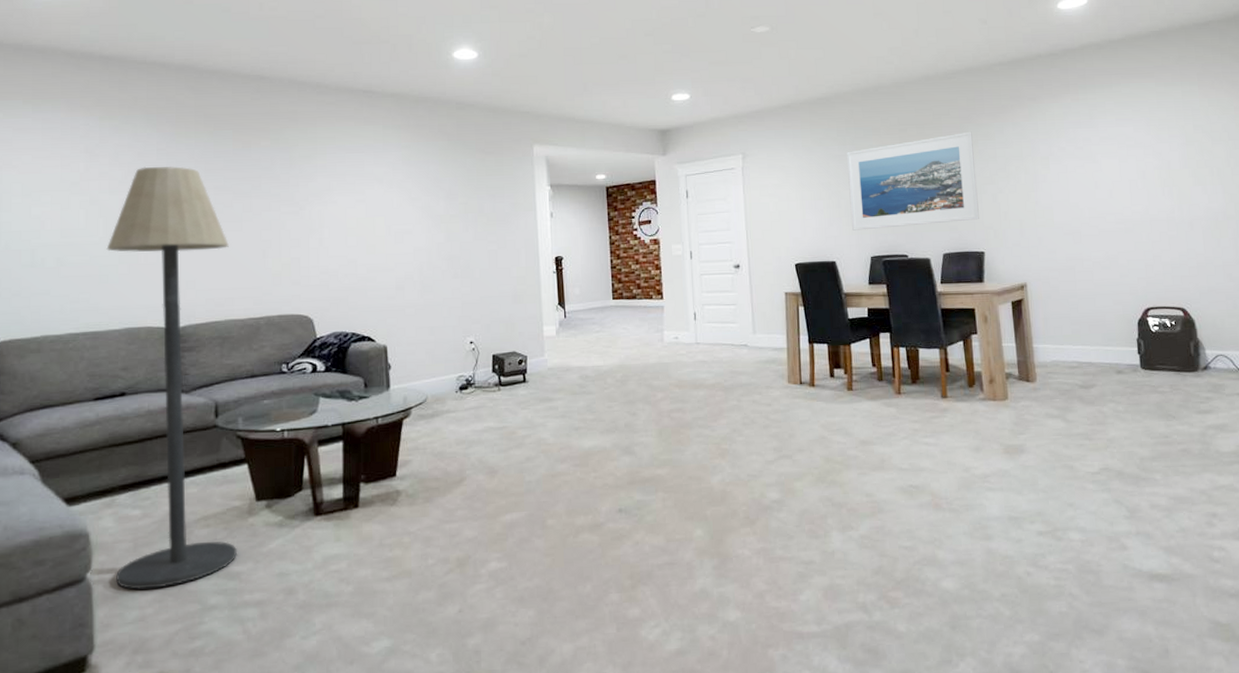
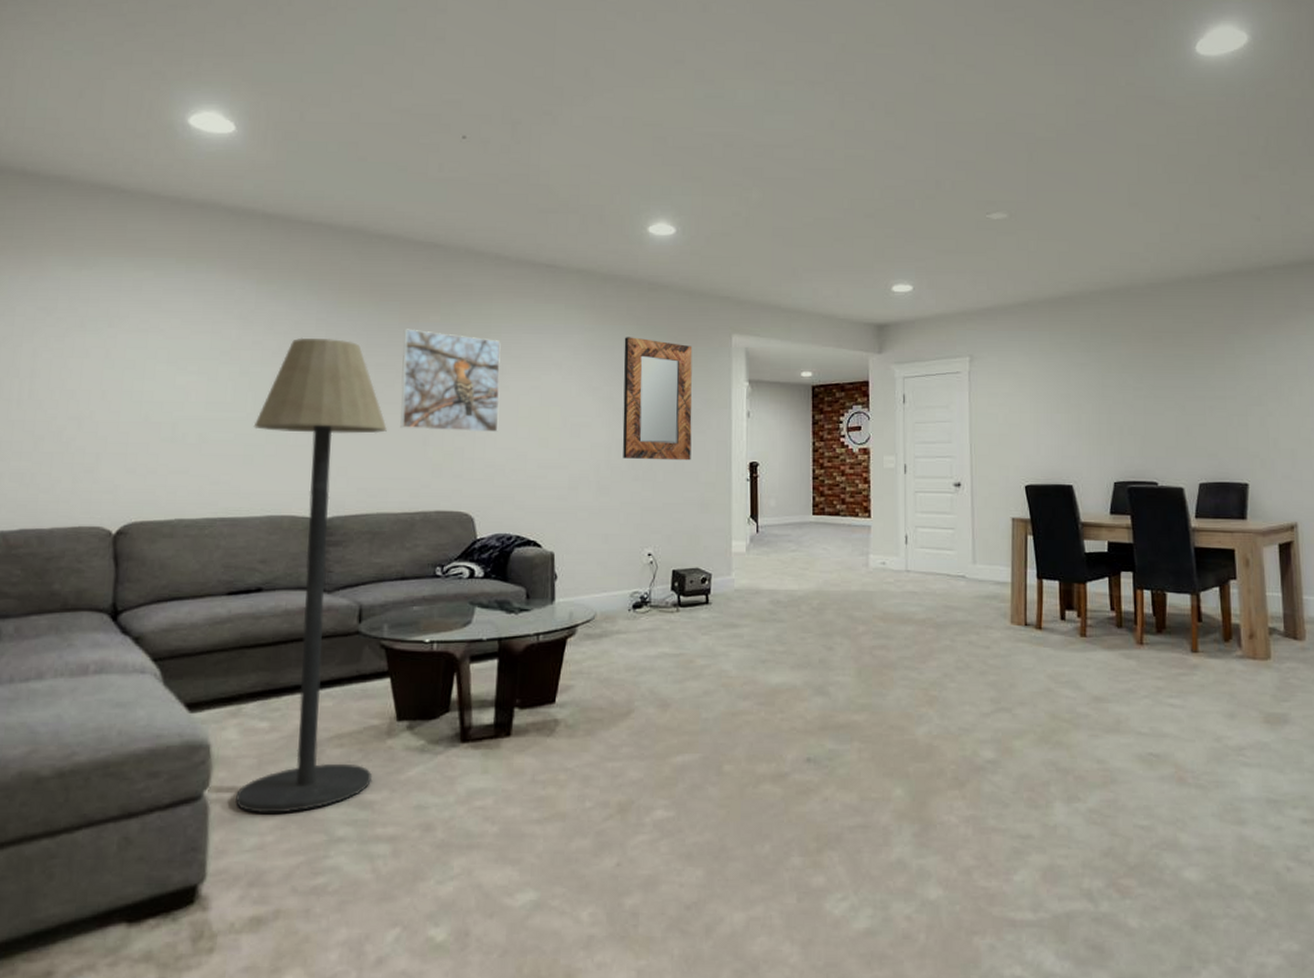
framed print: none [237,154,330,244] -> present [400,329,501,433]
home mirror: none [437,151,503,260] -> present [622,337,693,461]
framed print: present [847,131,979,231] -> none [1091,343,1244,451]

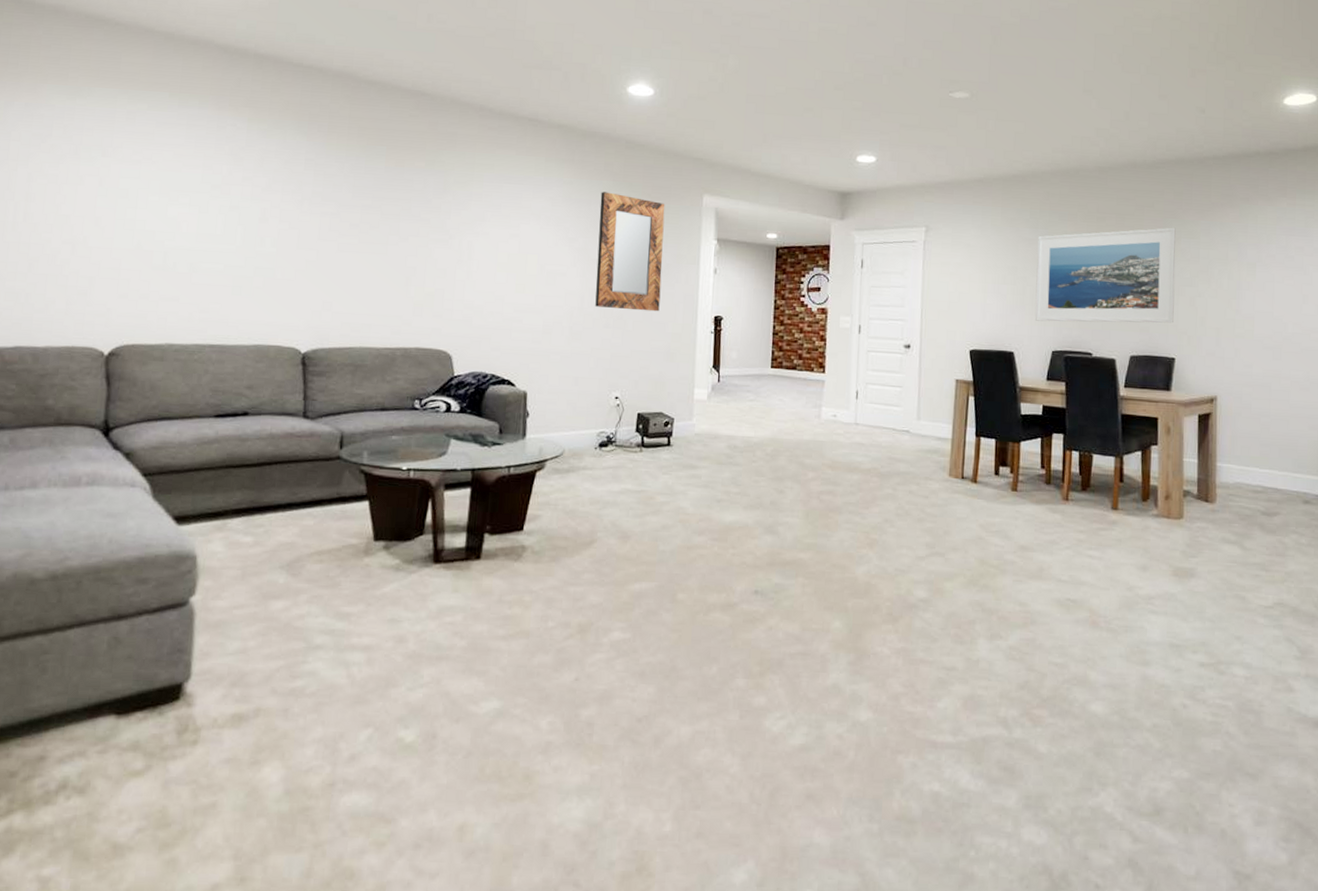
floor lamp: present [236,337,387,813] -> none [220,176,371,621]
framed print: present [400,329,501,433] -> none [384,173,483,277]
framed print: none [1091,343,1244,451] -> present [1035,227,1176,323]

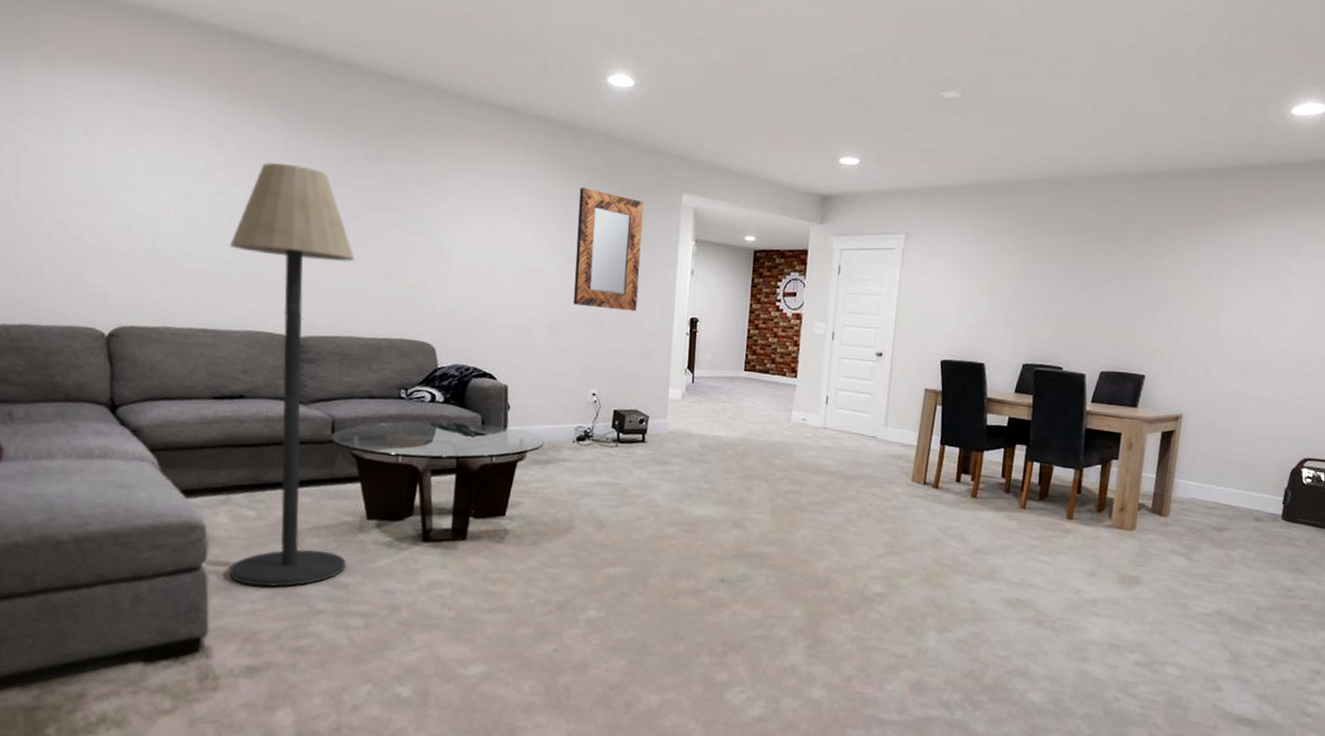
floor lamp: none [220,176,371,621] -> present [229,162,354,587]
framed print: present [1035,227,1176,323] -> none [1009,242,1161,341]

